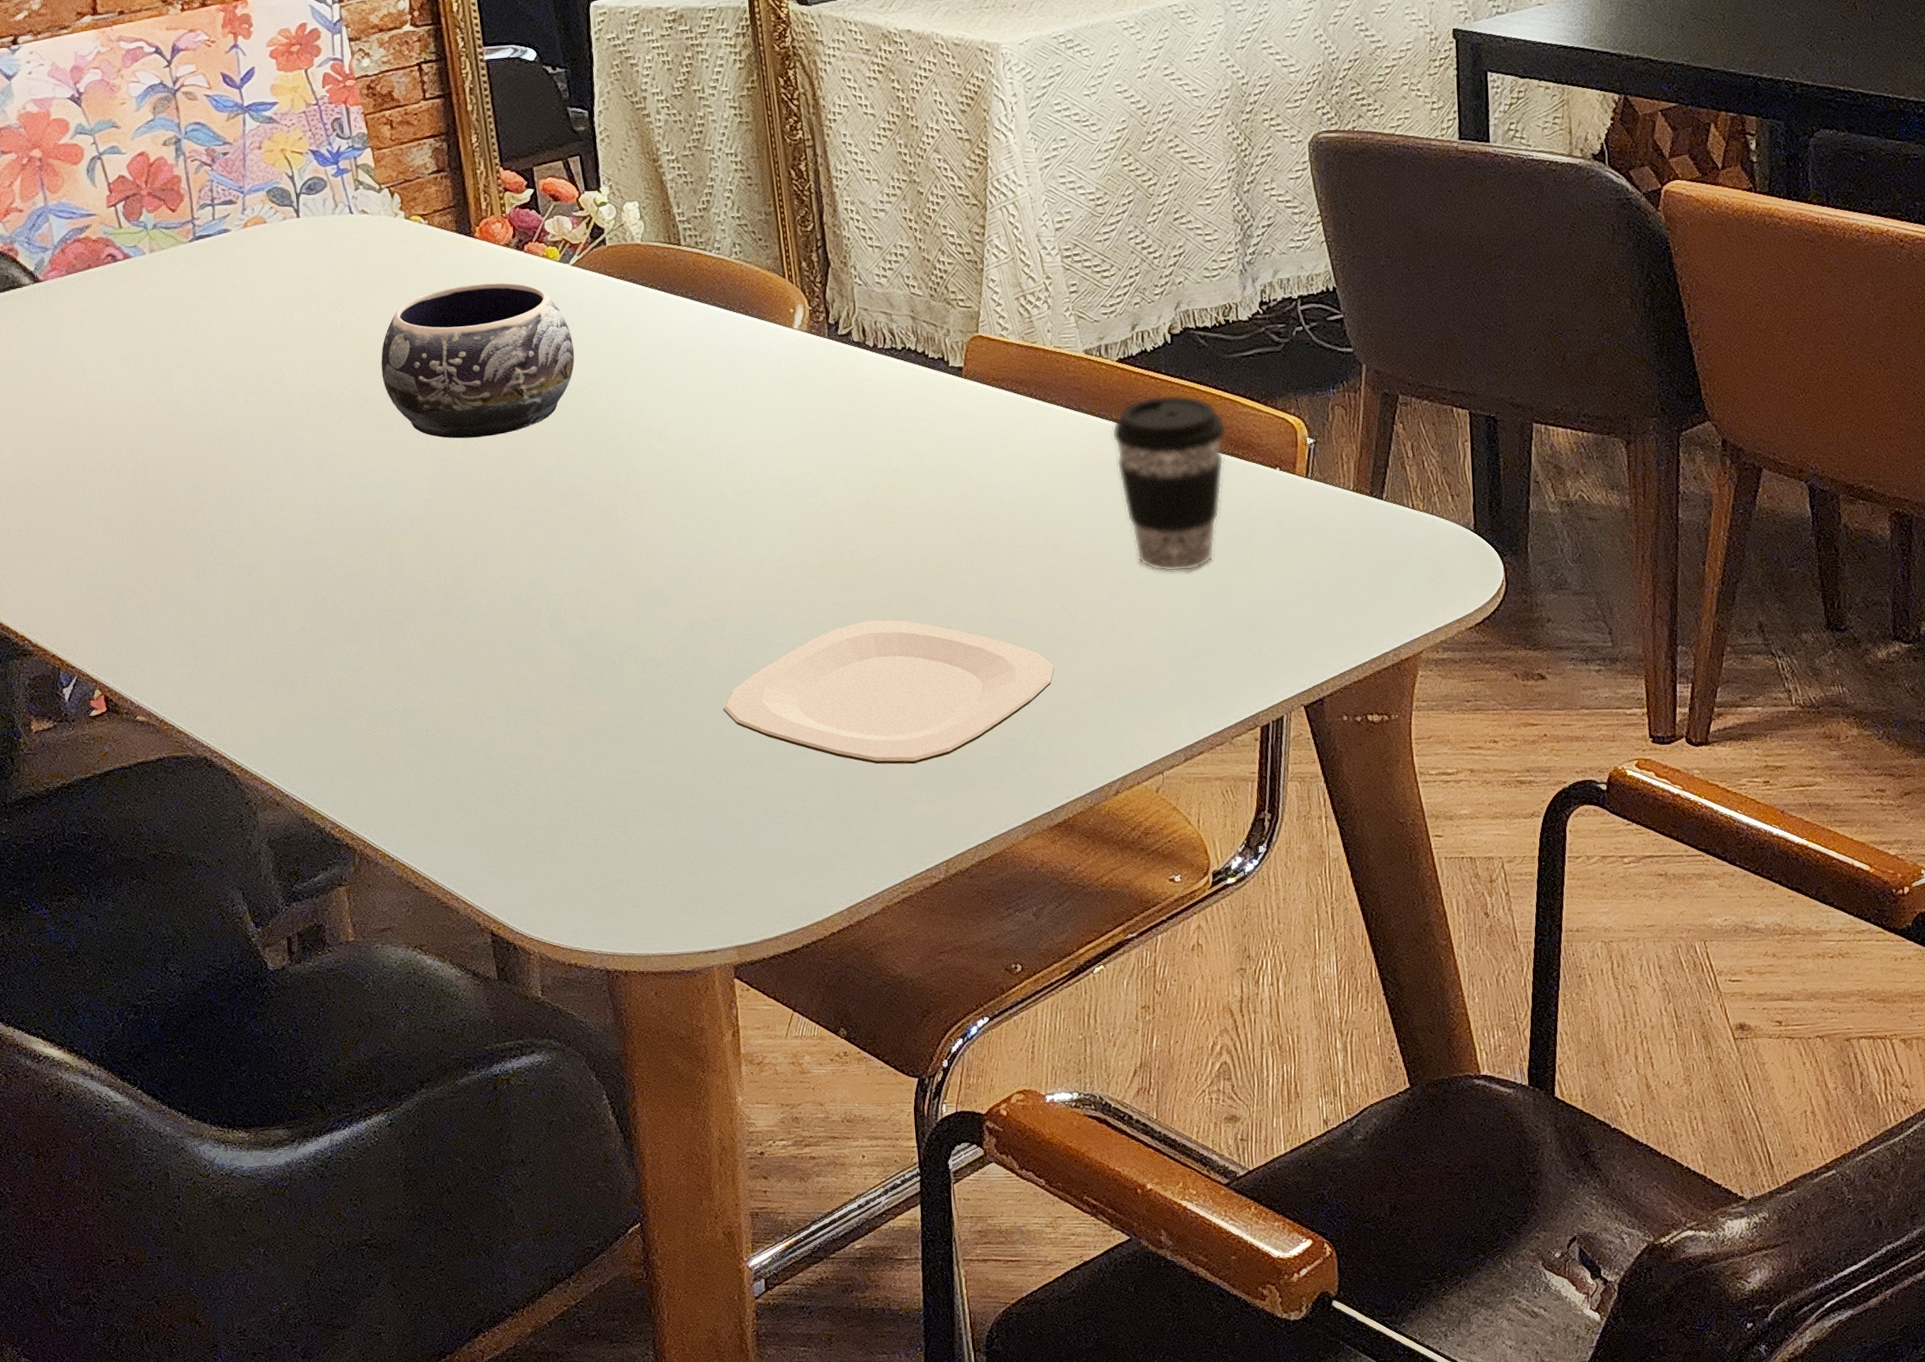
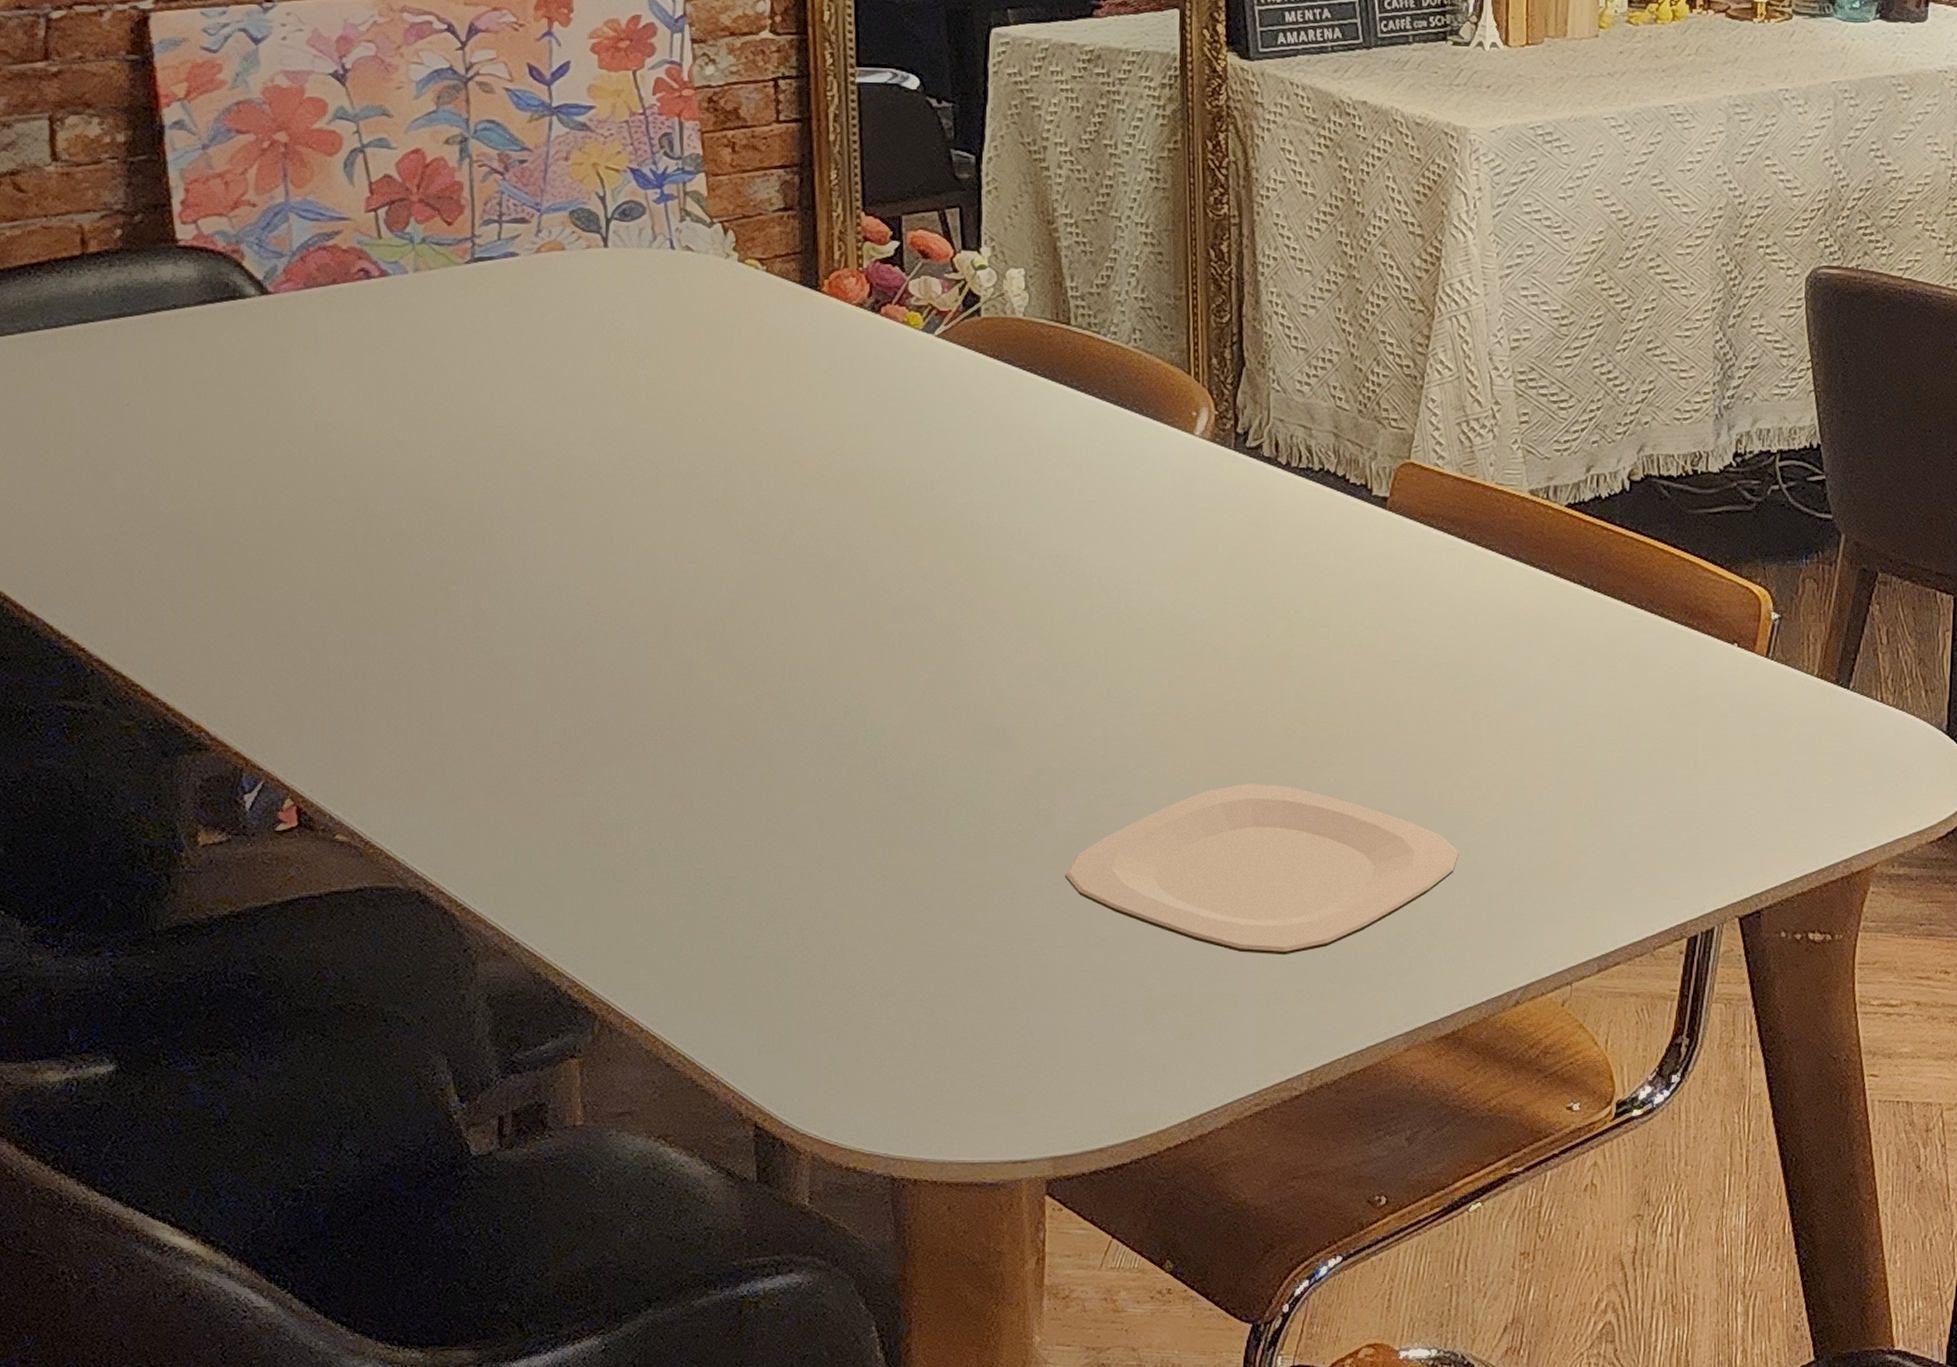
decorative bowl: present [380,282,575,439] -> none [690,348,930,531]
coffee cup: present [1111,394,1227,572] -> none [1551,550,1683,754]

